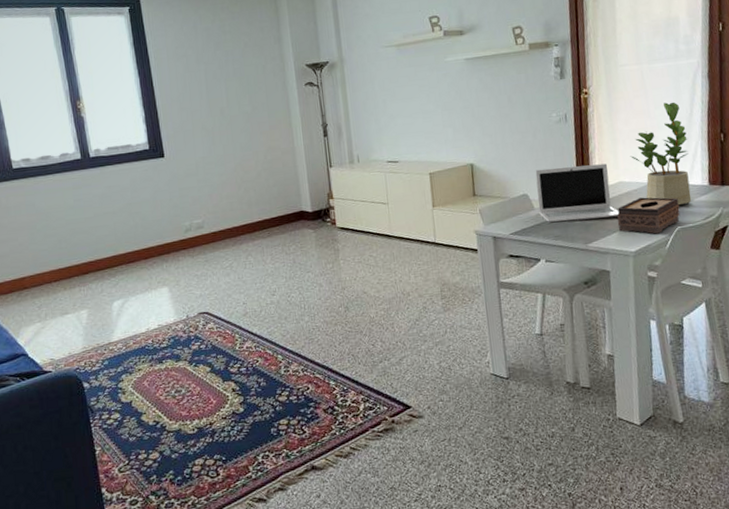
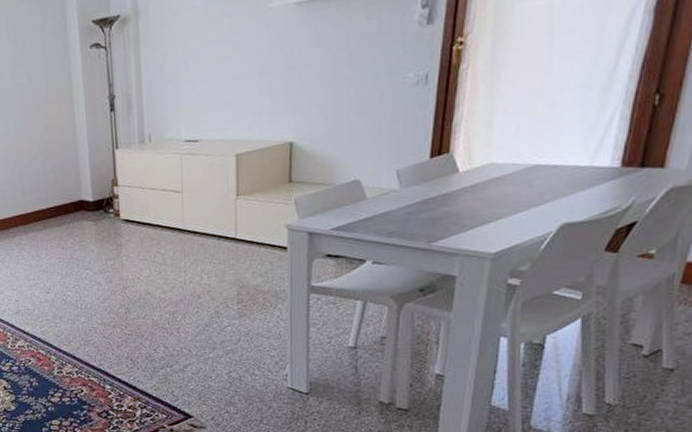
laptop: present [535,163,619,223] -> none [372,139,482,216]
tissue box: present [617,197,680,234] -> none [477,183,570,232]
potted plant: present [630,102,692,205] -> none [510,50,603,193]

